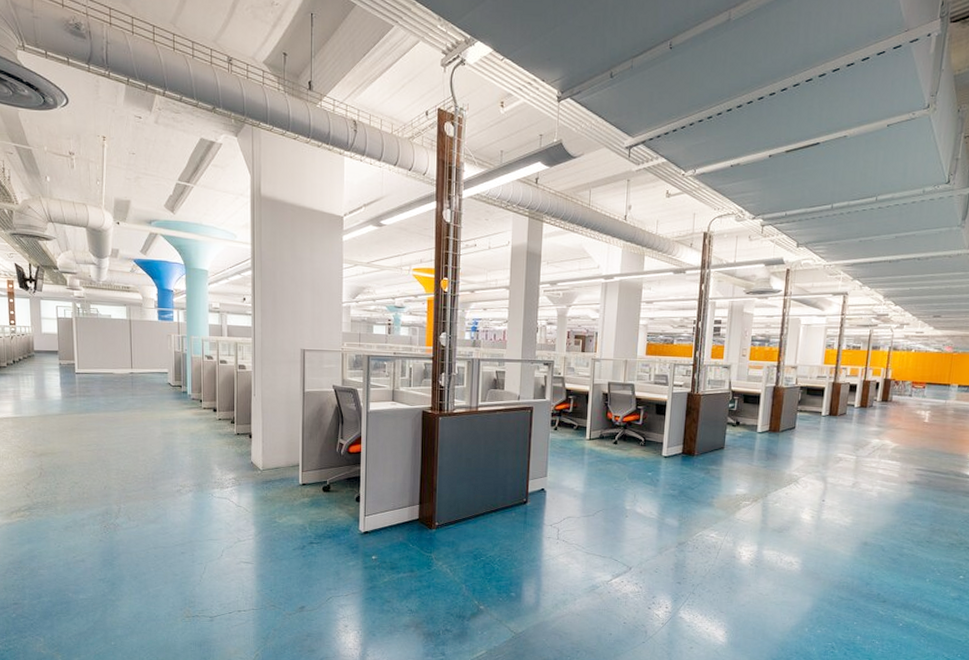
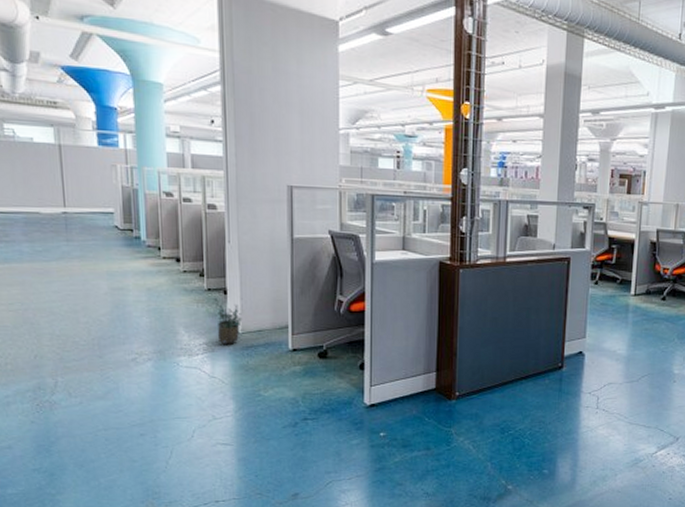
potted plant: none [242,441,264,479] -> present [214,298,243,345]

